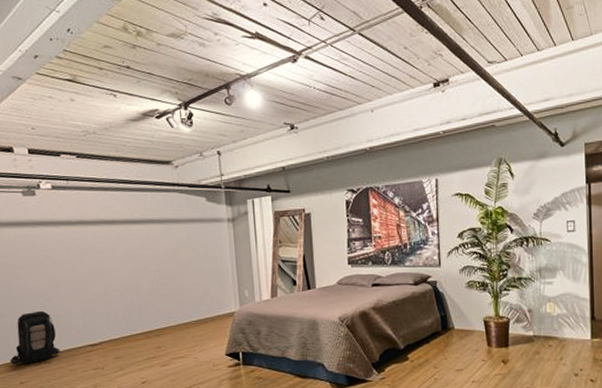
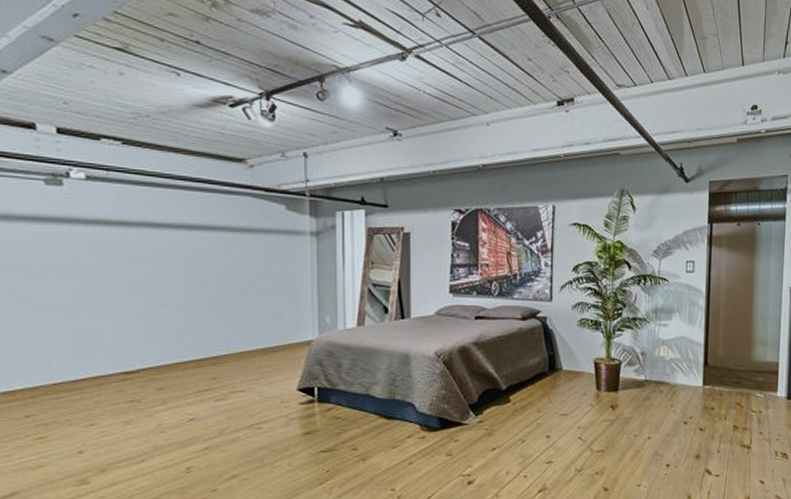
backpack: present [10,310,61,365] -> none [12,327,84,394]

